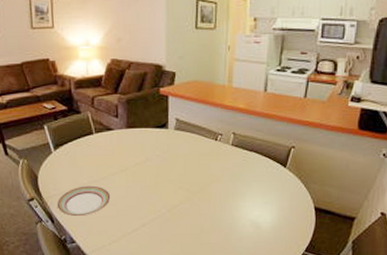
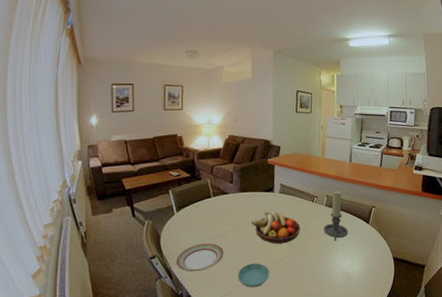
saucer: none [126,209,164,236] -> present [237,263,270,288]
fruit bowl: none [142,151,201,188] -> present [252,211,301,244]
candle holder: none [229,126,260,186] -> present [324,190,349,241]

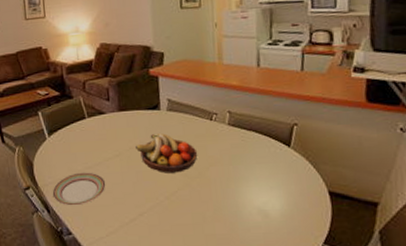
saucer: present [237,263,270,288] -> none [123,196,163,226]
candle holder: present [324,190,349,241] -> none [228,104,263,169]

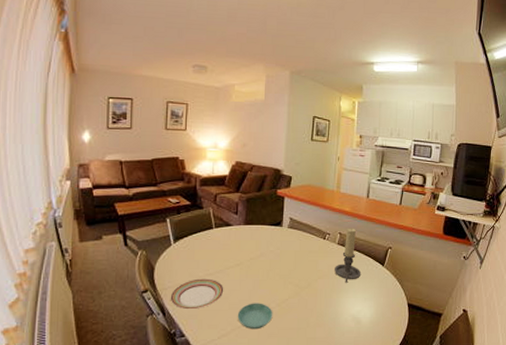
saucer: none [123,196,163,226] -> present [237,303,273,330]
fruit bowl: present [136,133,198,173] -> none [256,248,310,283]
candle holder: none [228,104,263,169] -> present [335,228,362,283]

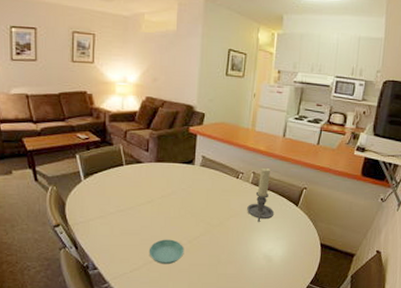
plate: present [170,278,224,310] -> none [82,214,135,244]

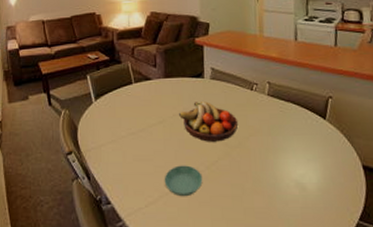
fruit bowl: none [167,186,222,221] -> present [179,102,239,142]
candle holder: present [247,167,275,222] -> none [267,76,300,140]

